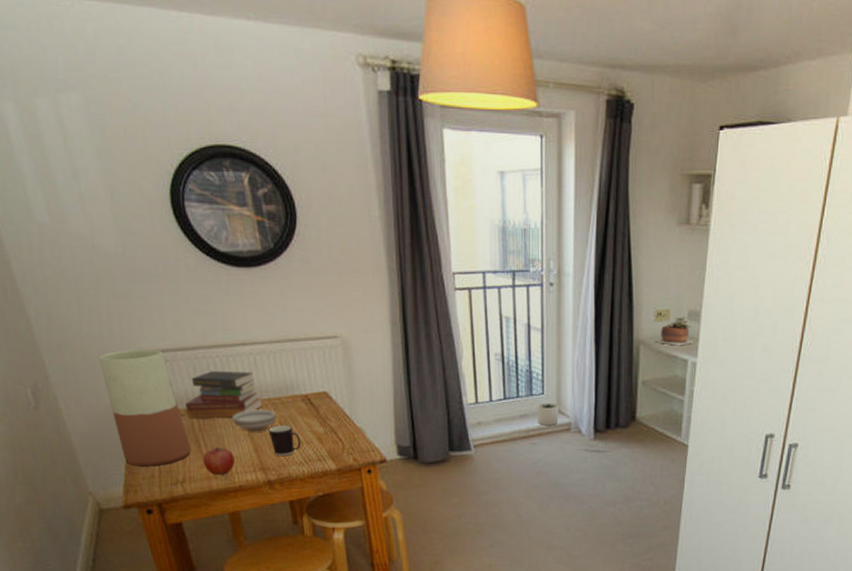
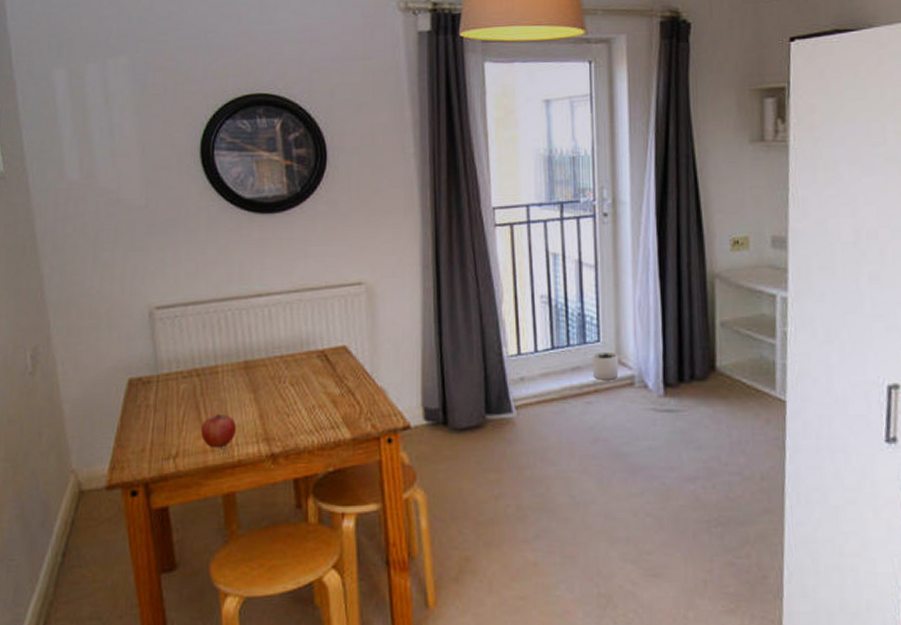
vase: present [98,349,192,467] -> none [105,304,190,439]
books: present [185,371,263,418] -> none [189,326,274,380]
bowl: present [233,408,276,432] -> none [239,367,288,395]
mug: present [268,425,301,457] -> none [277,386,313,424]
succulent plant: present [655,317,694,346] -> none [732,244,782,279]

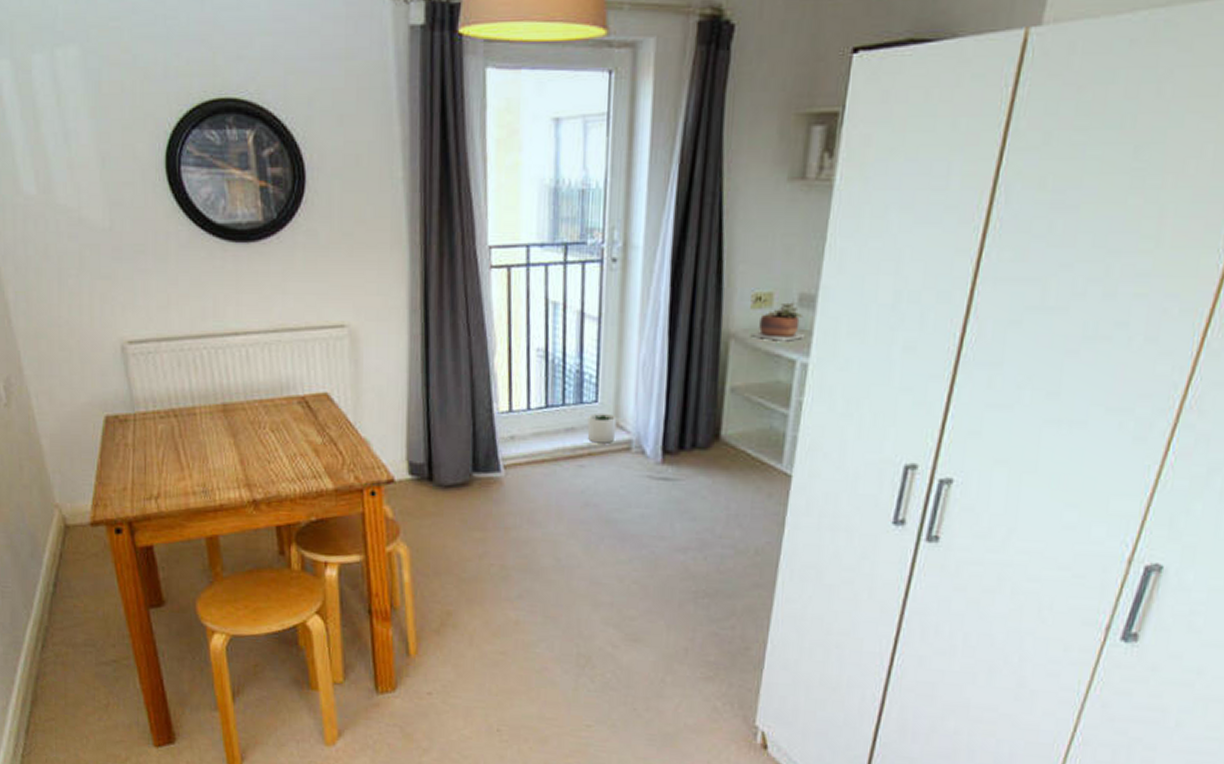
fruit: present [201,413,236,447] -> none [182,456,216,490]
succulent plant: none [732,244,782,279] -> present [750,302,806,341]

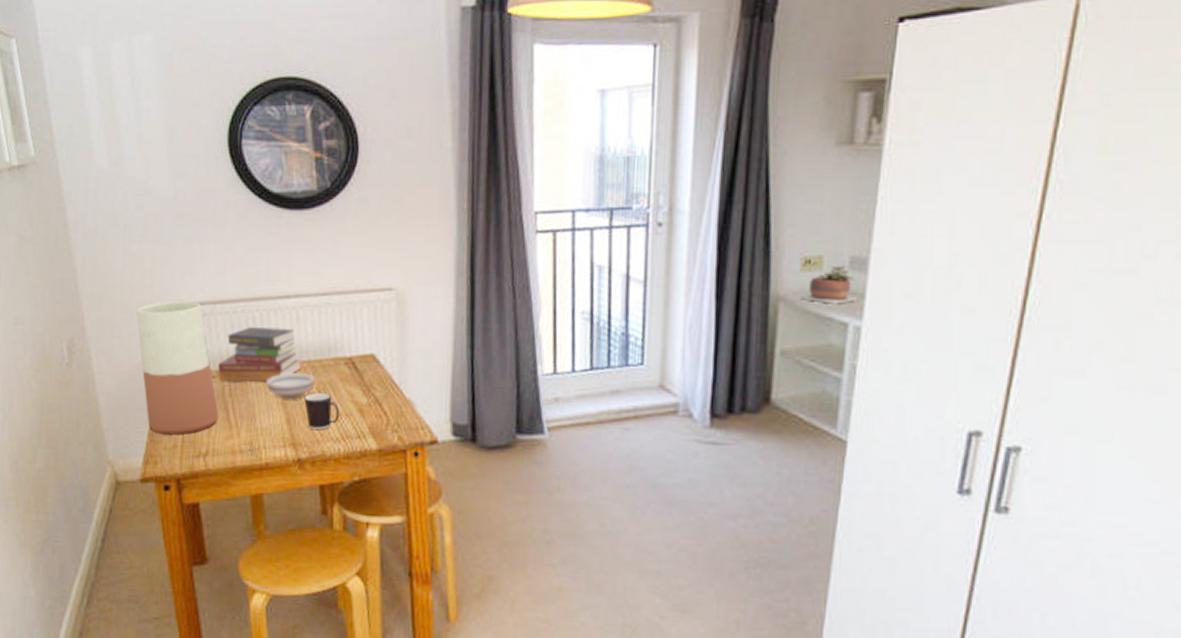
vase: none [76,338,169,478] -> present [136,301,219,435]
books: none [166,366,253,422] -> present [218,327,302,382]
bowl: none [218,411,267,440] -> present [267,372,315,400]
mug: none [257,432,294,471] -> present [304,392,340,431]
planter: present [587,412,617,444] -> none [632,375,663,407]

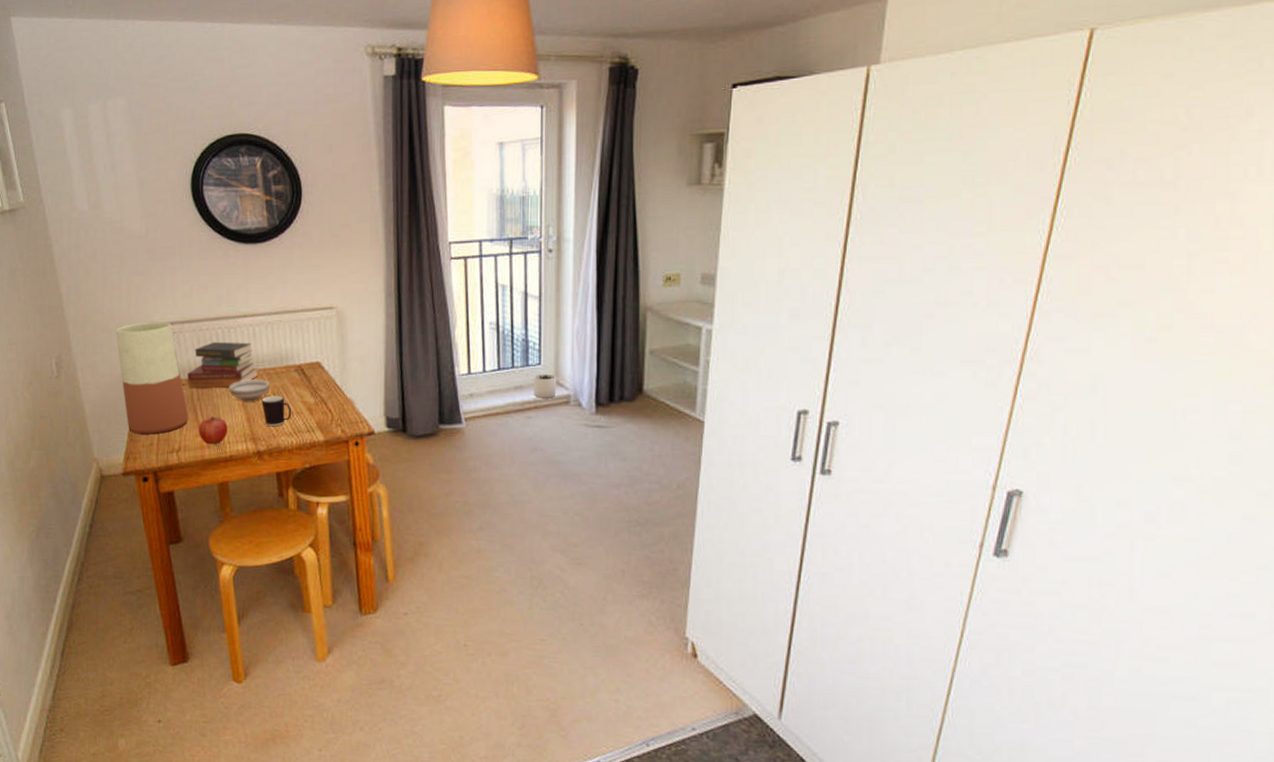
fruit: none [230,415,264,449] -> present [199,416,227,444]
planter: none [632,375,663,407] -> present [533,373,557,398]
succulent plant: present [800,265,858,304] -> none [663,281,709,312]

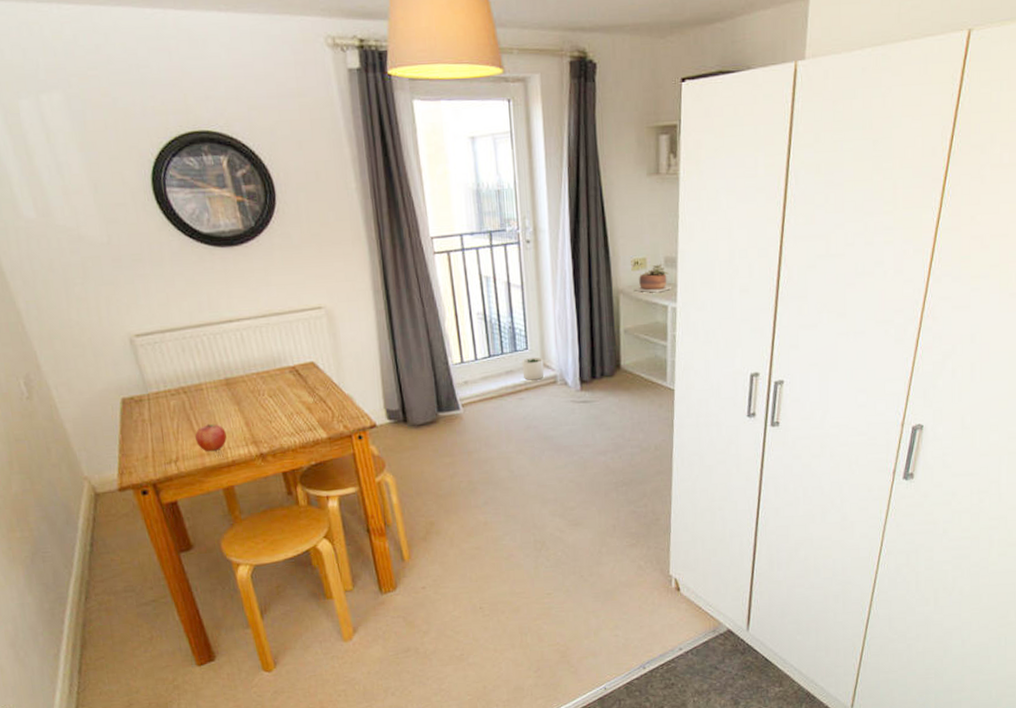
vase: present [115,321,189,435] -> none [88,332,184,449]
books: present [187,342,258,388] -> none [175,347,252,397]
bowl: present [229,378,270,402] -> none [222,382,266,406]
mug: present [261,395,292,427] -> none [258,397,292,429]
succulent plant: none [663,281,709,312] -> present [633,264,672,293]

